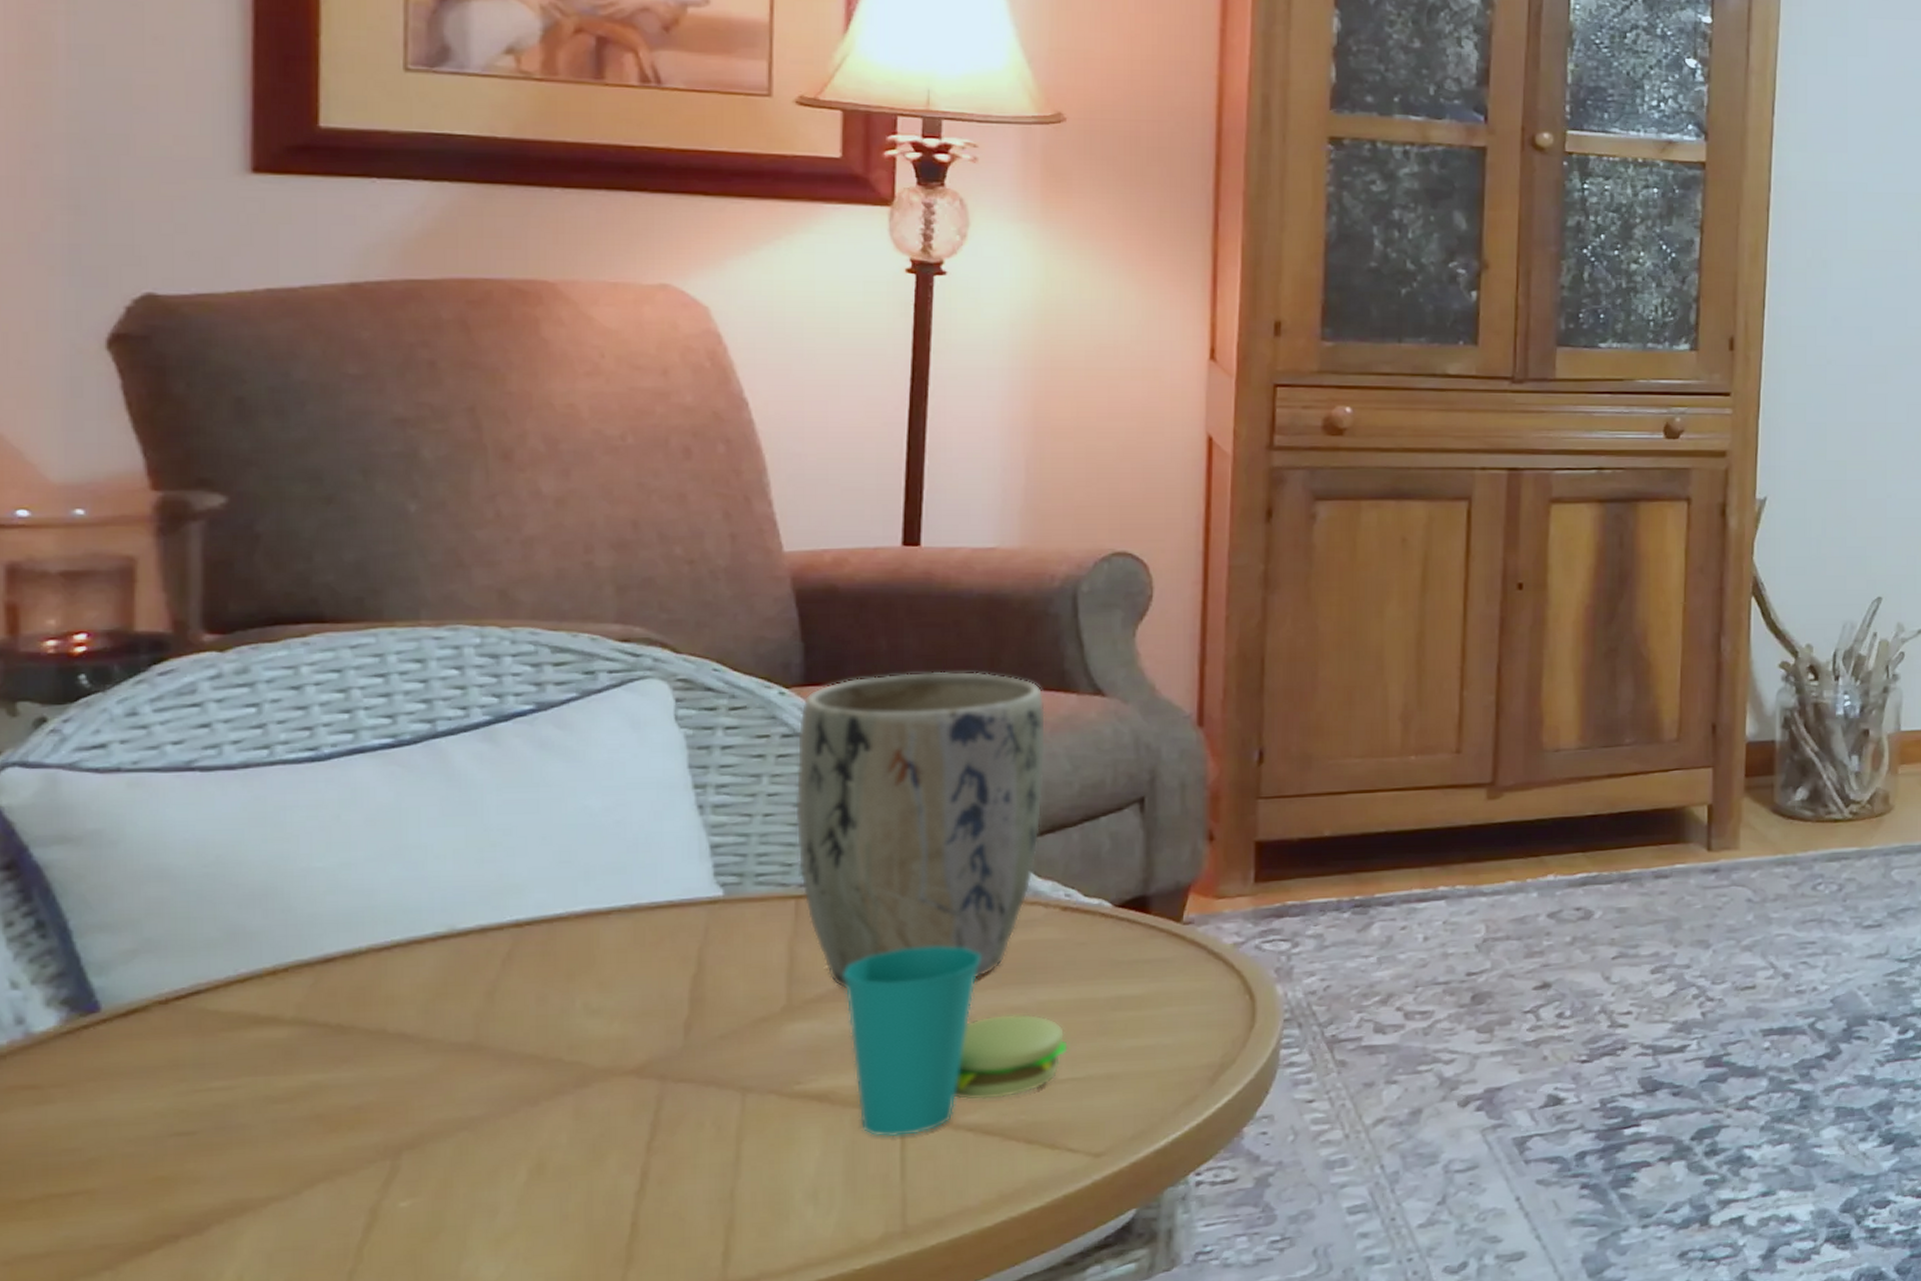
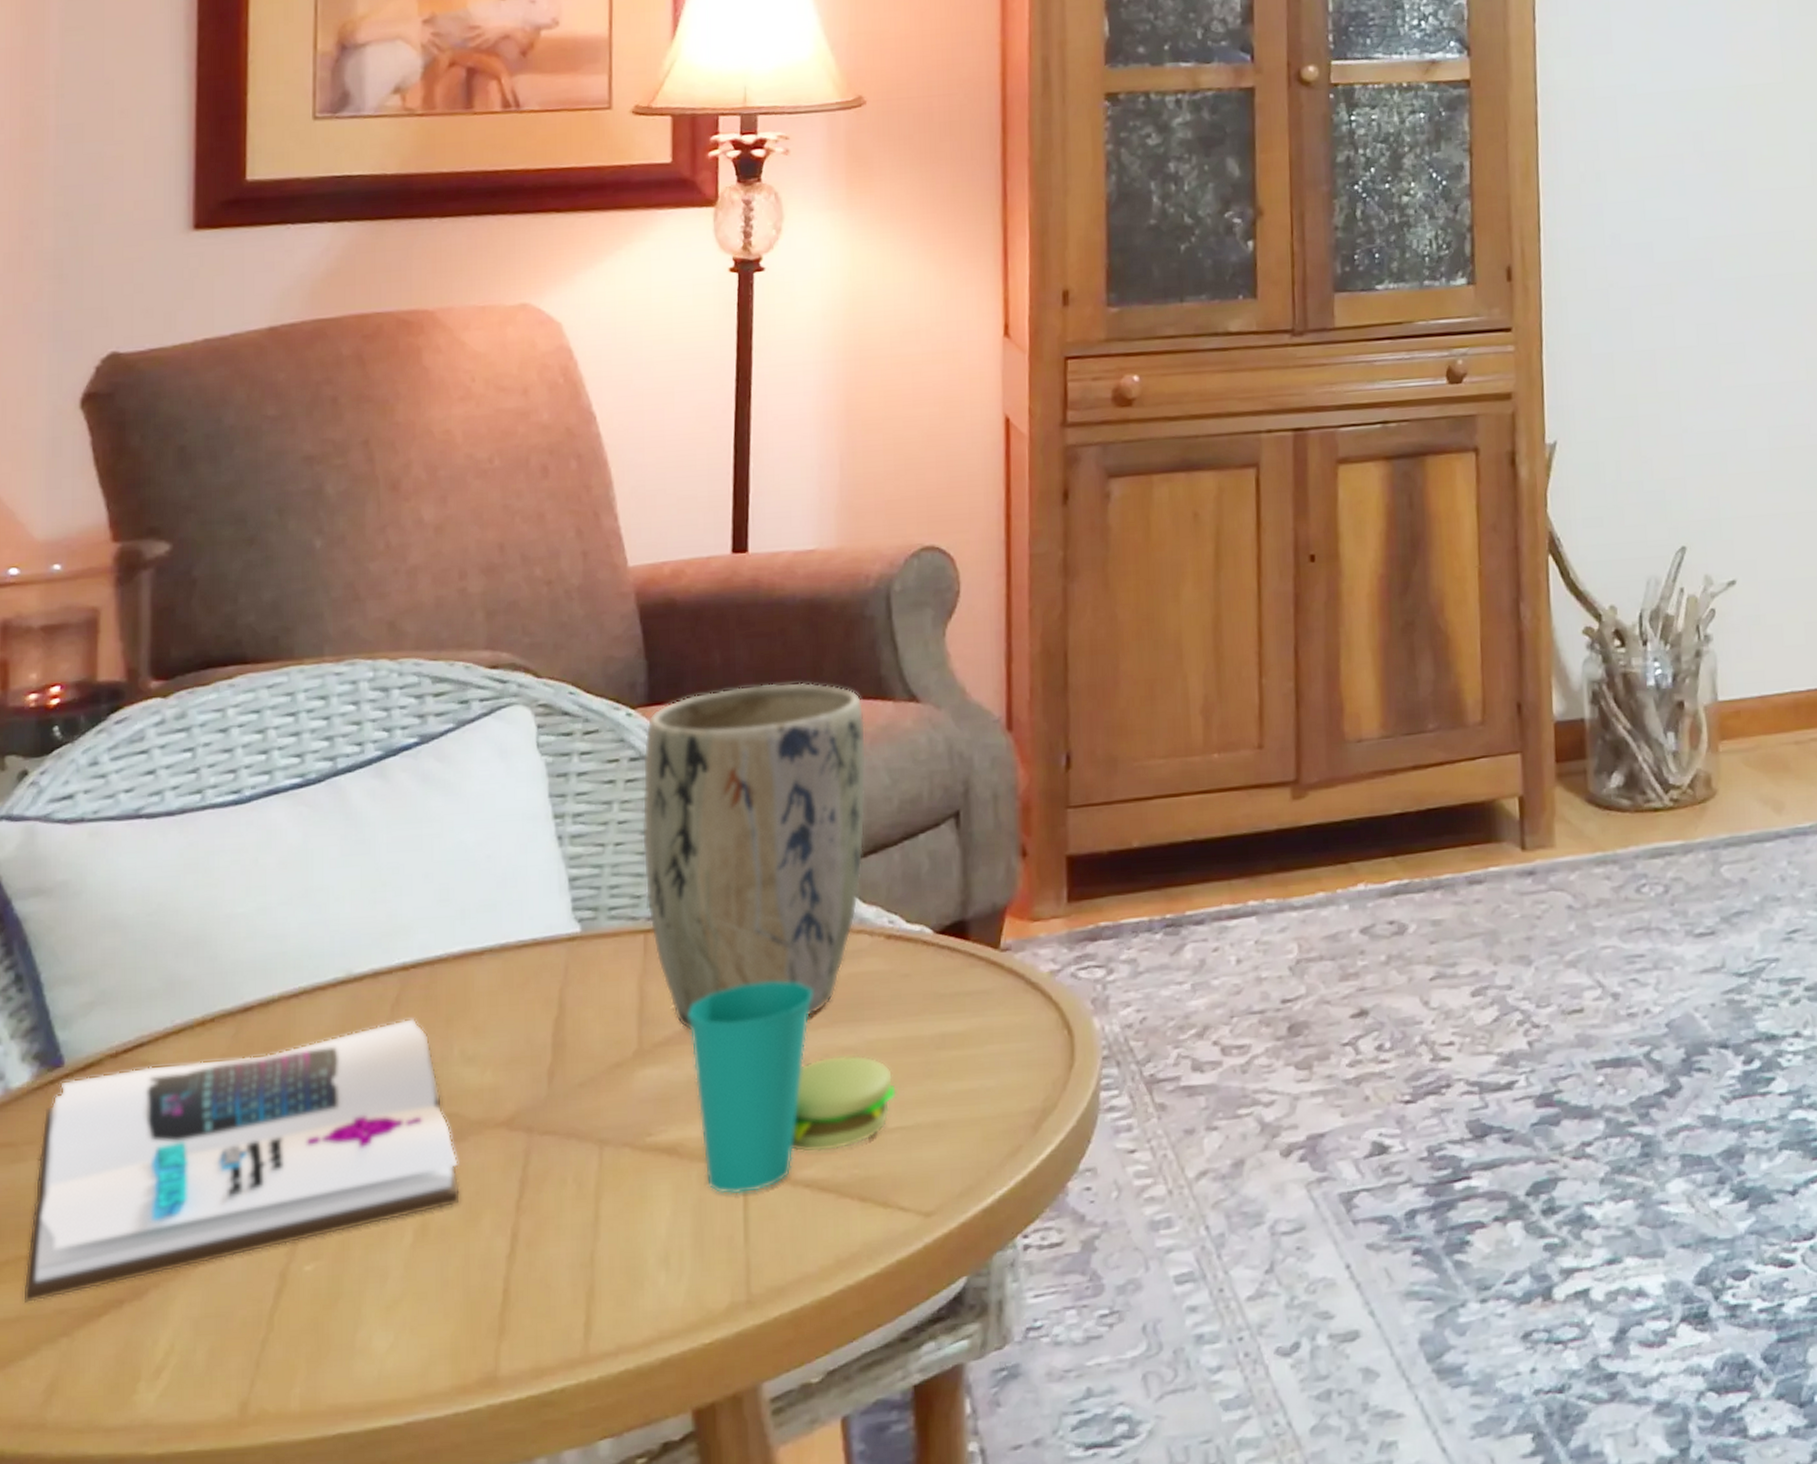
book: none [53,972,583,1240] -> present [22,1018,461,1304]

